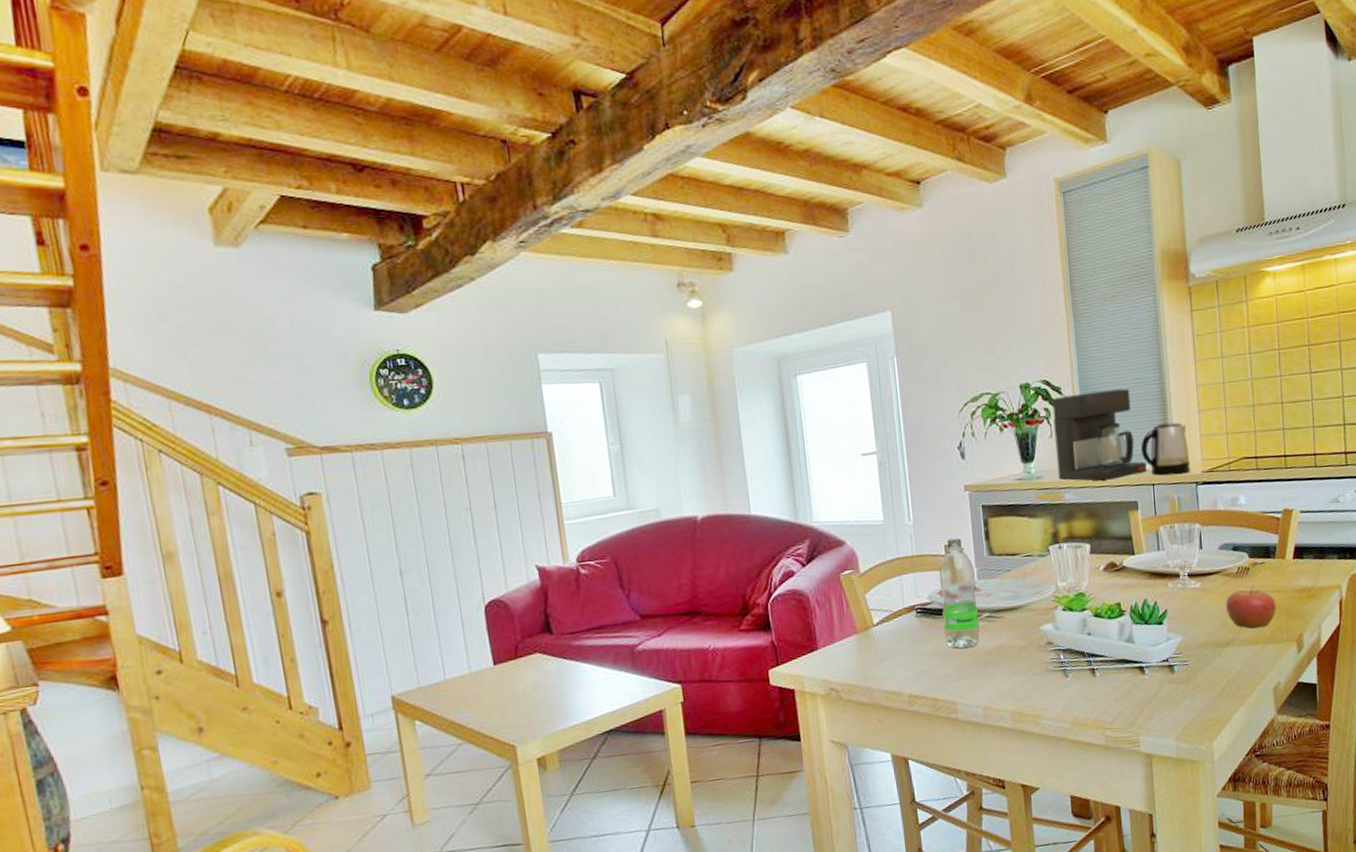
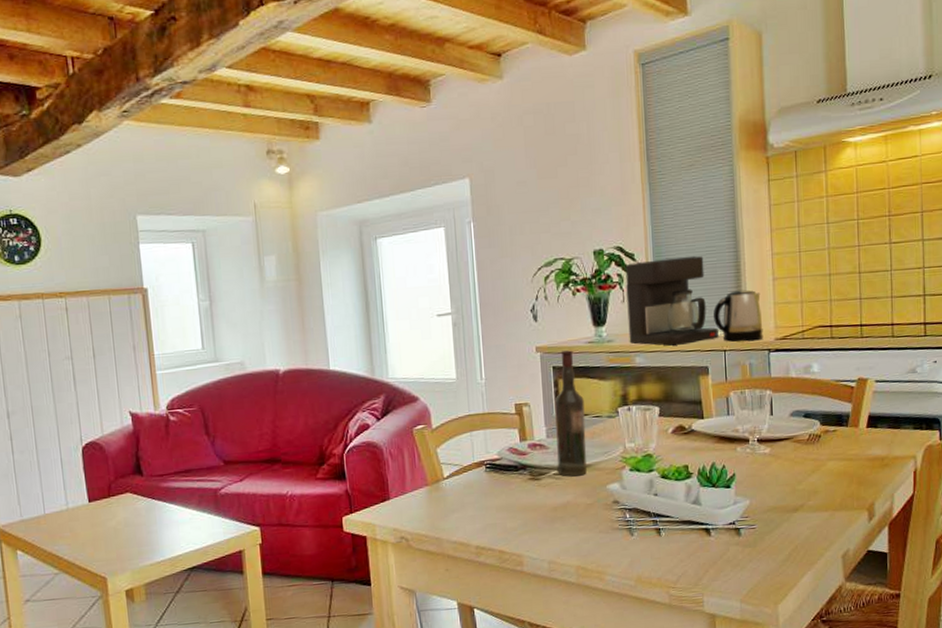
bottle: present [939,538,980,650] -> none [508,397,547,505]
wine bottle: none [984,488,1020,619] -> present [554,350,587,477]
fruit: present [1225,585,1277,629] -> none [795,452,848,496]

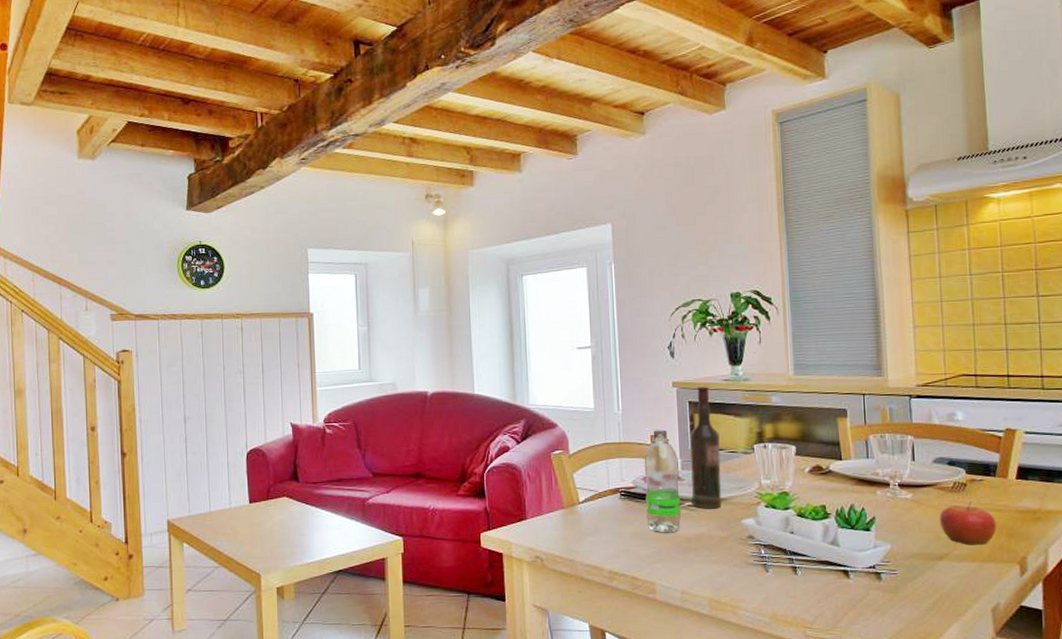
bottle: none [508,397,547,505] -> present [644,430,681,533]
coffee maker: present [625,256,719,346] -> none [762,302,857,387]
kettle: present [714,289,764,343] -> none [852,336,904,387]
fruit: none [795,452,848,496] -> present [939,501,997,545]

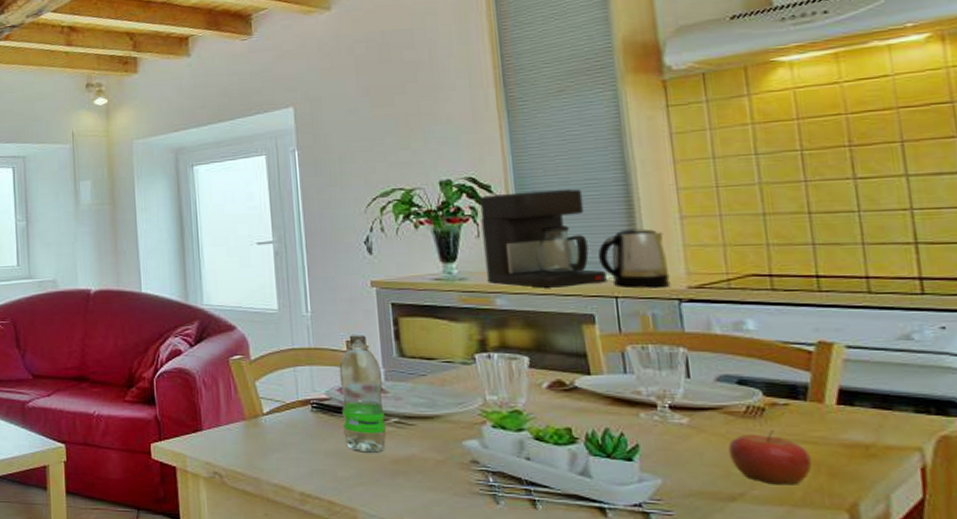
wine bottle: present [690,387,722,509] -> none [394,287,436,427]
coffee maker: none [762,302,857,387] -> present [479,189,607,288]
kettle: none [852,336,904,387] -> present [598,228,671,289]

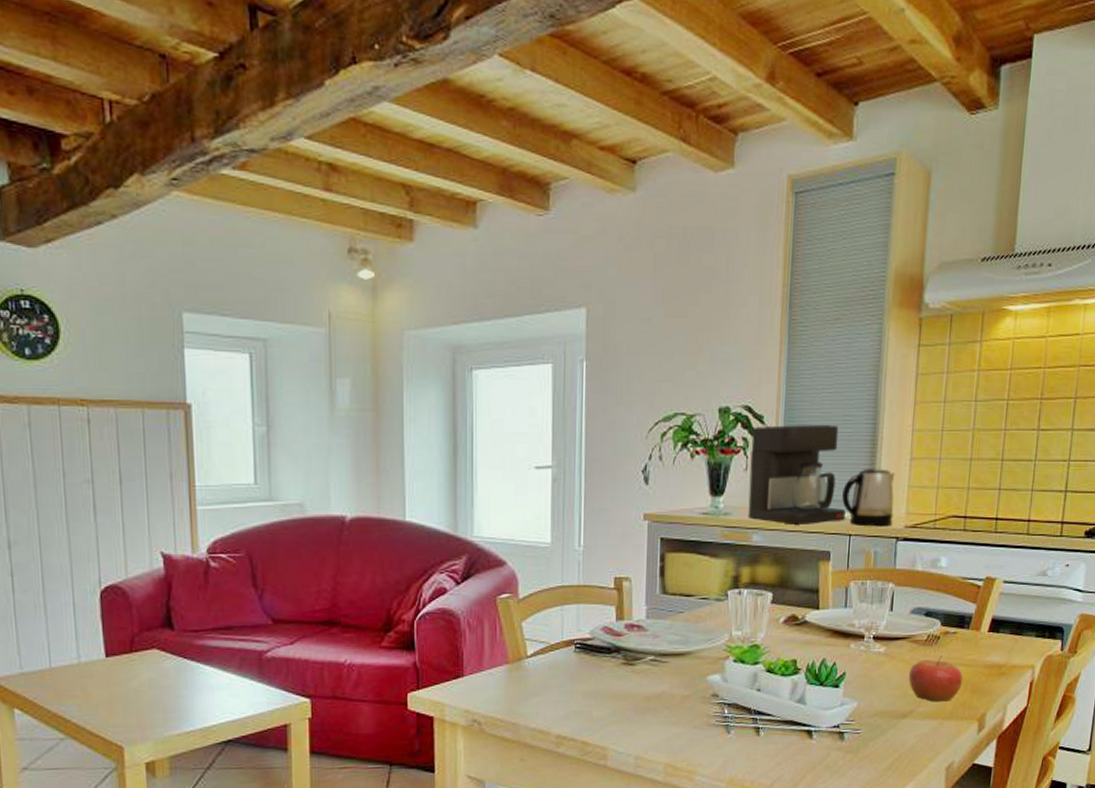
bottle: present [339,335,386,453] -> none [603,571,644,692]

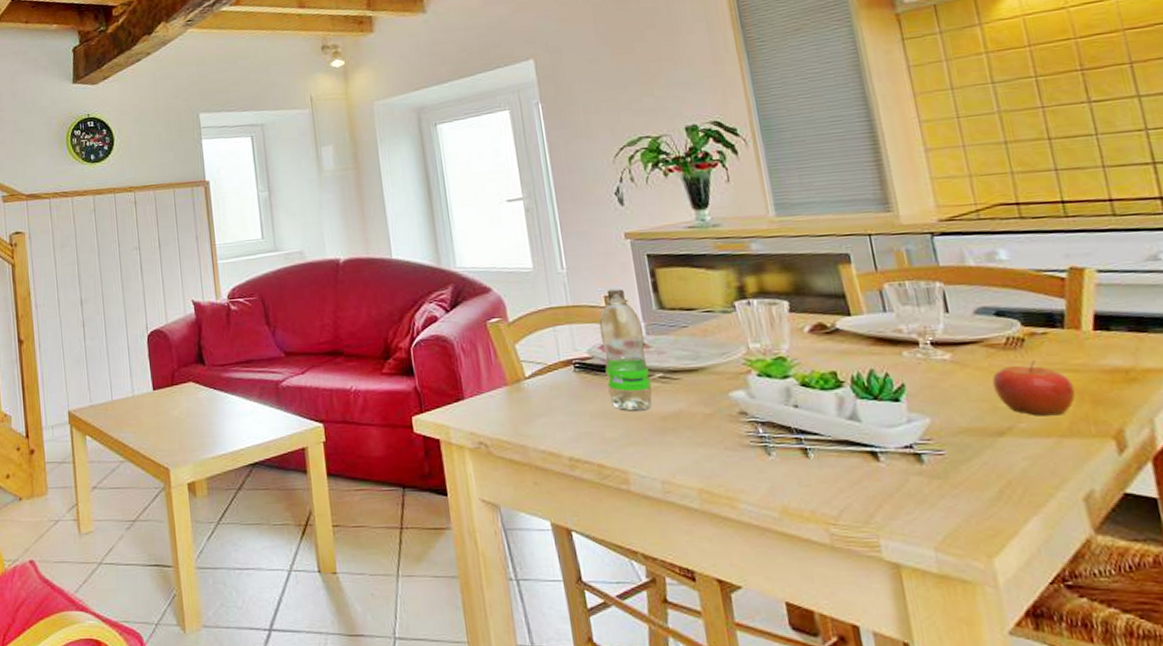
bottle: none [603,571,644,692] -> present [599,289,652,412]
coffee maker: present [748,425,846,525] -> none [726,128,859,230]
kettle: present [842,468,895,527] -> none [848,163,922,226]

